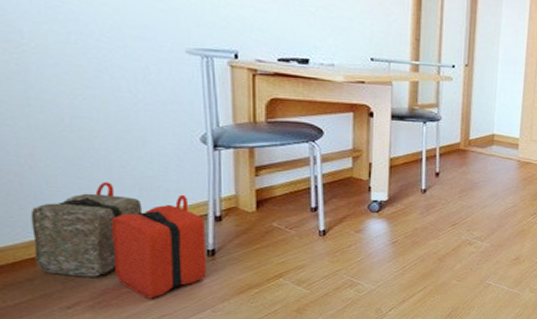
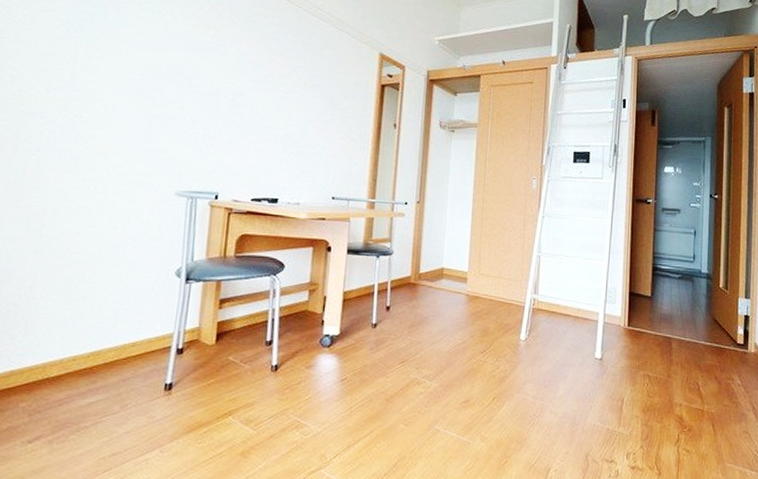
first aid kit: present [30,182,207,299] -> none [11,313,167,435]

